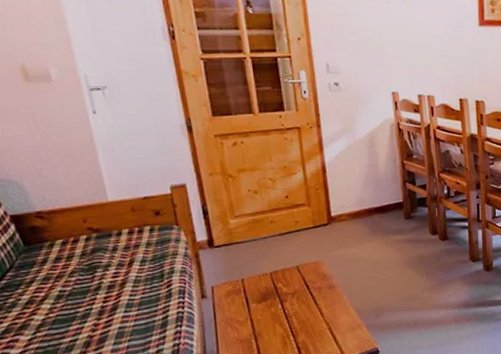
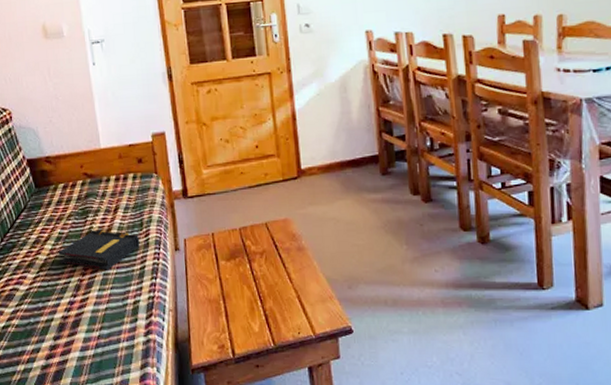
book: none [59,284,161,324] -> present [58,229,140,270]

